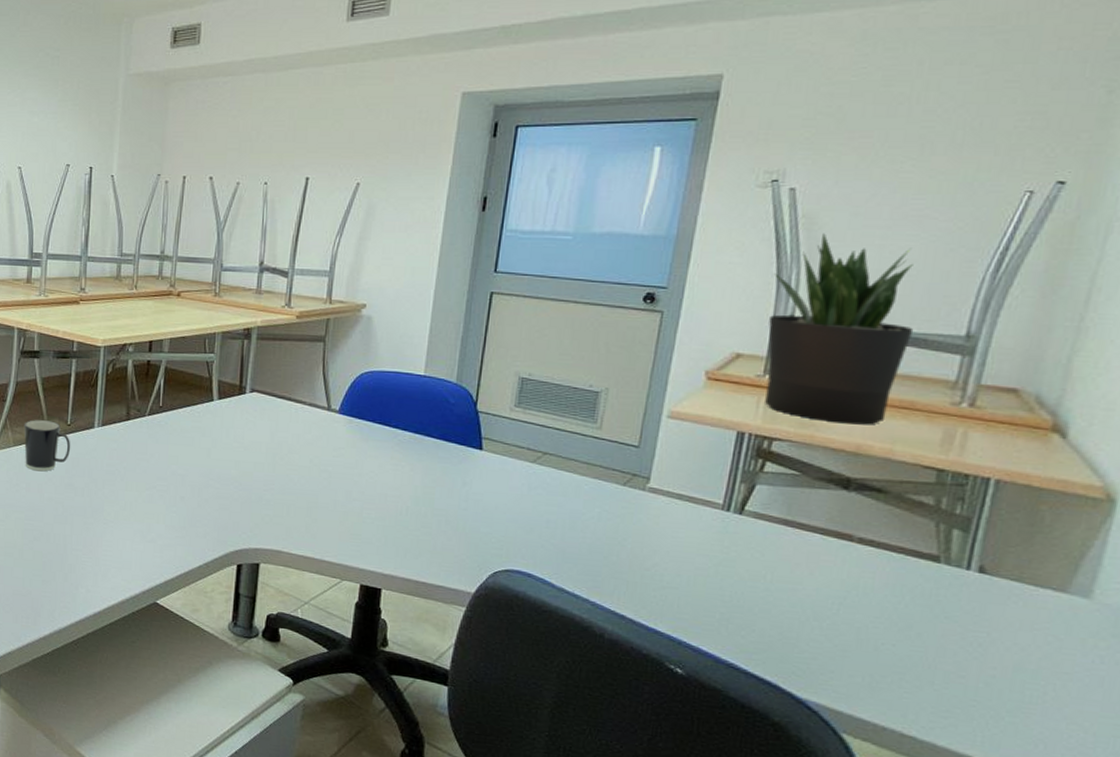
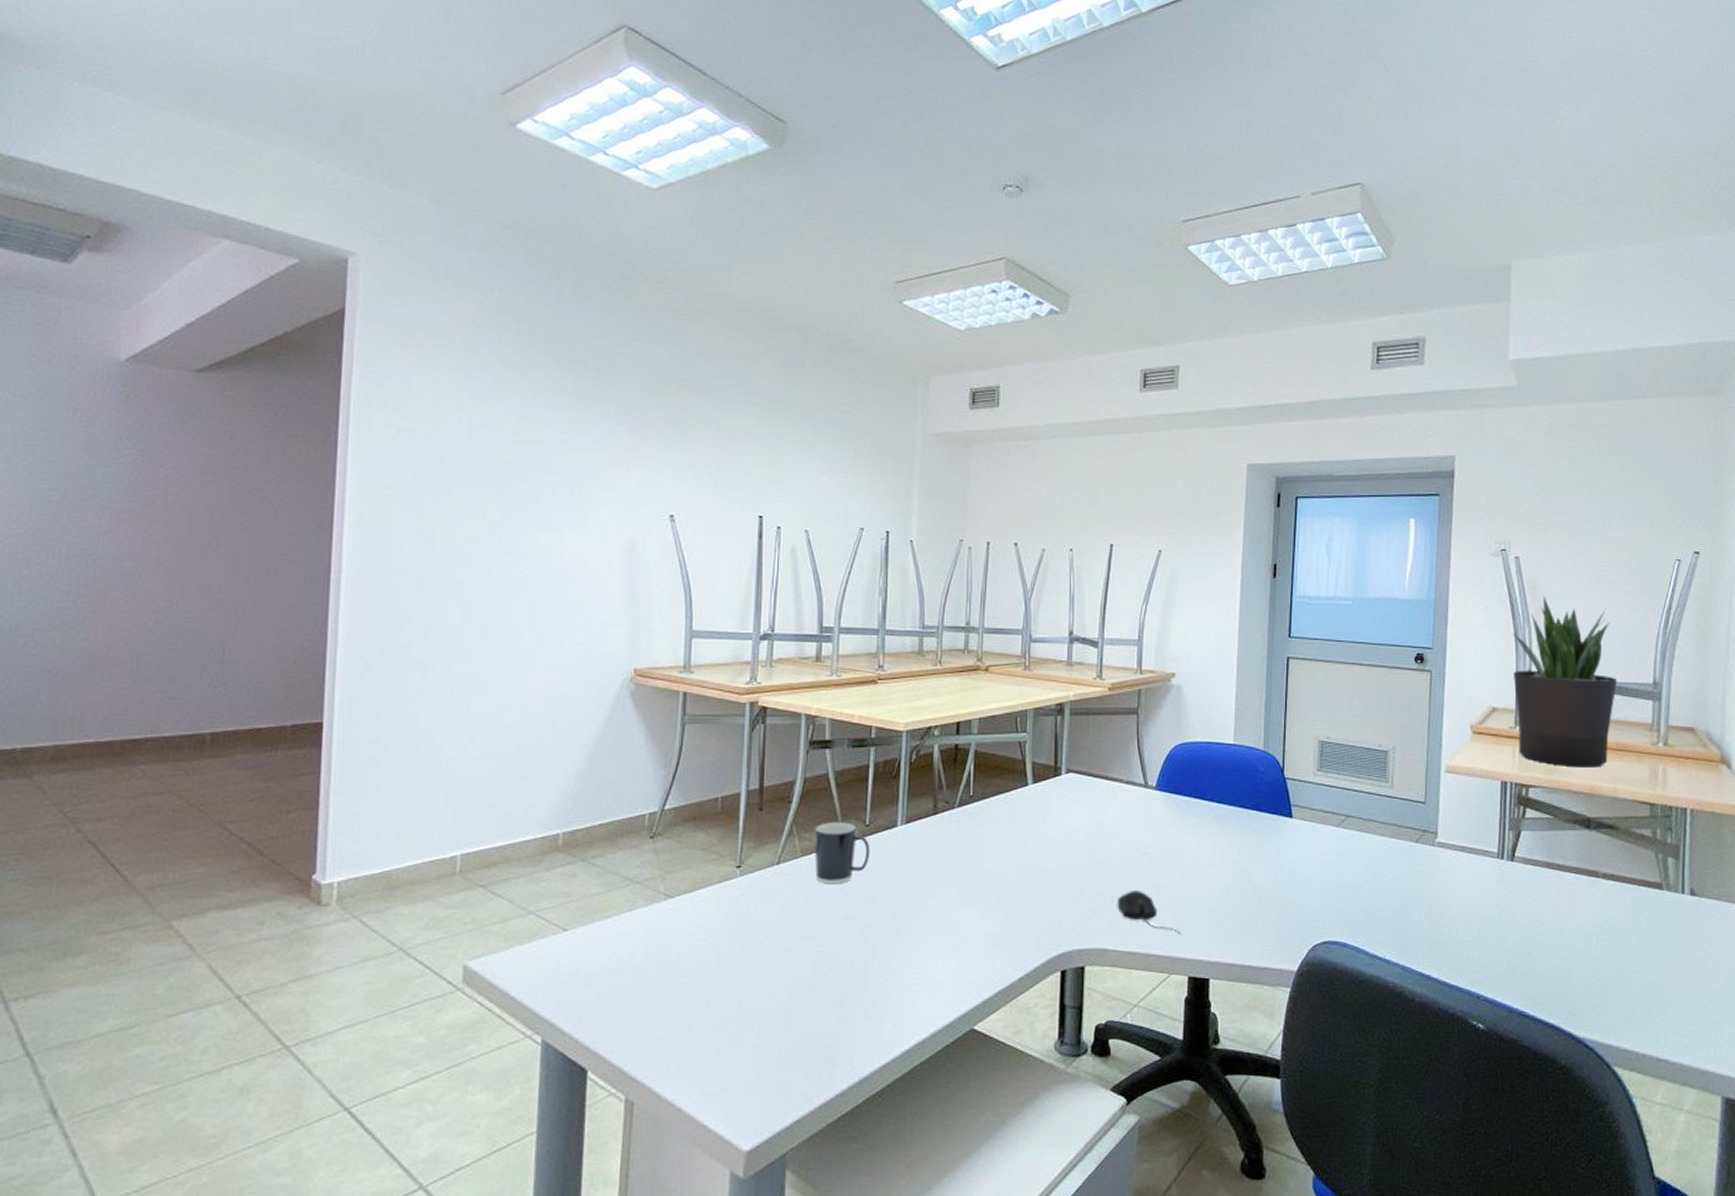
computer mouse: none [294,502,357,547] -> present [1117,890,1182,935]

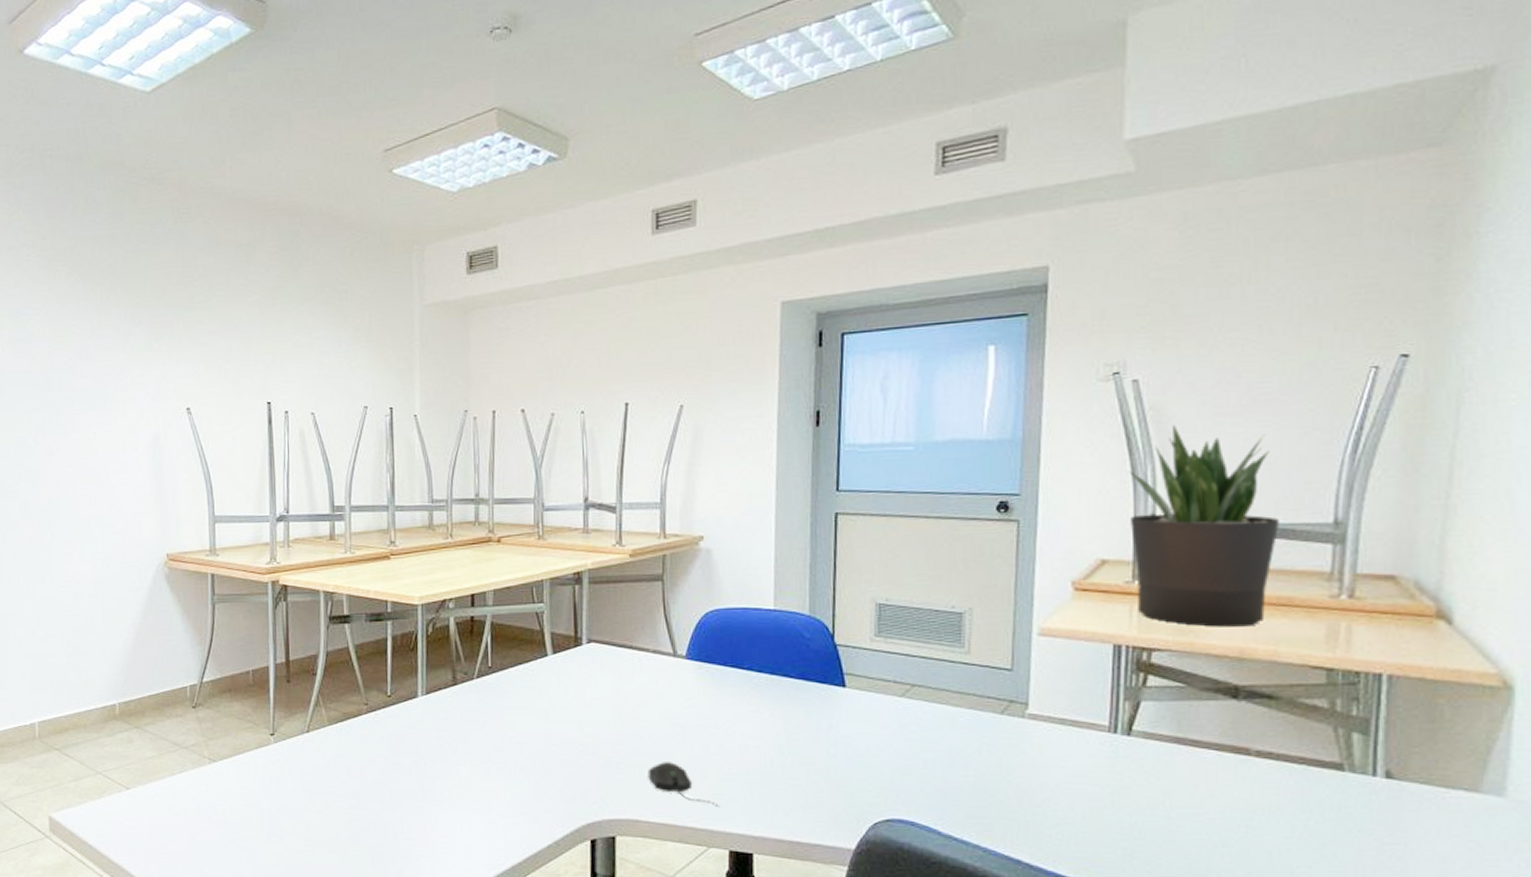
mug: present [813,821,871,885] -> none [338,692,394,752]

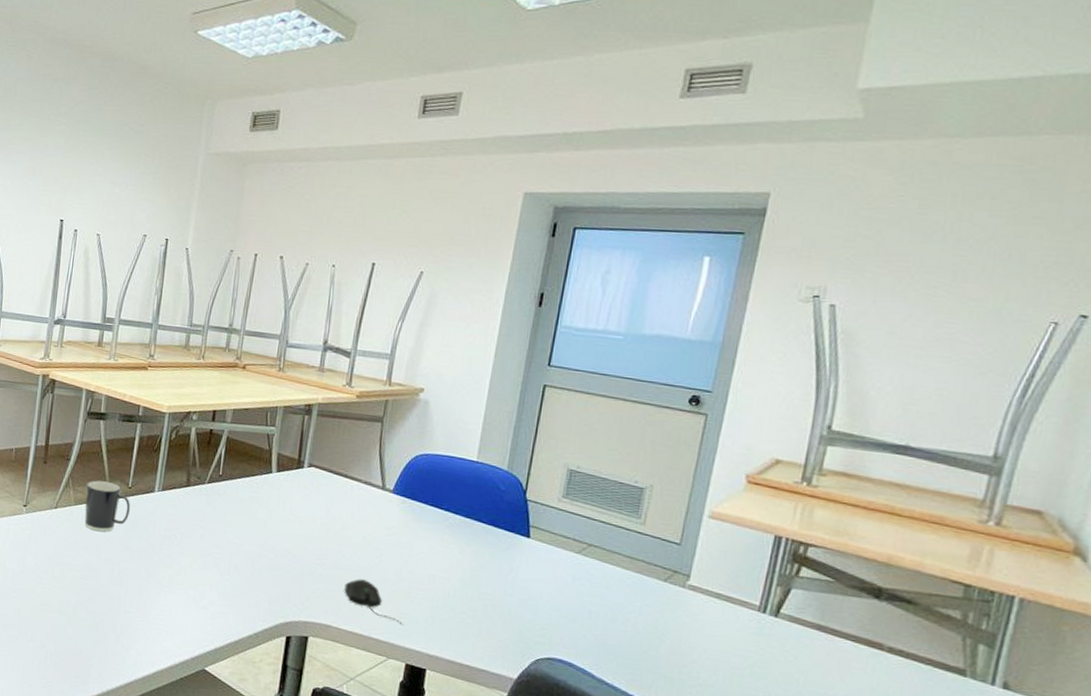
mug: none [338,692,394,752] -> present [84,480,131,532]
planter: present [1130,425,1280,627] -> none [802,349,945,537]

